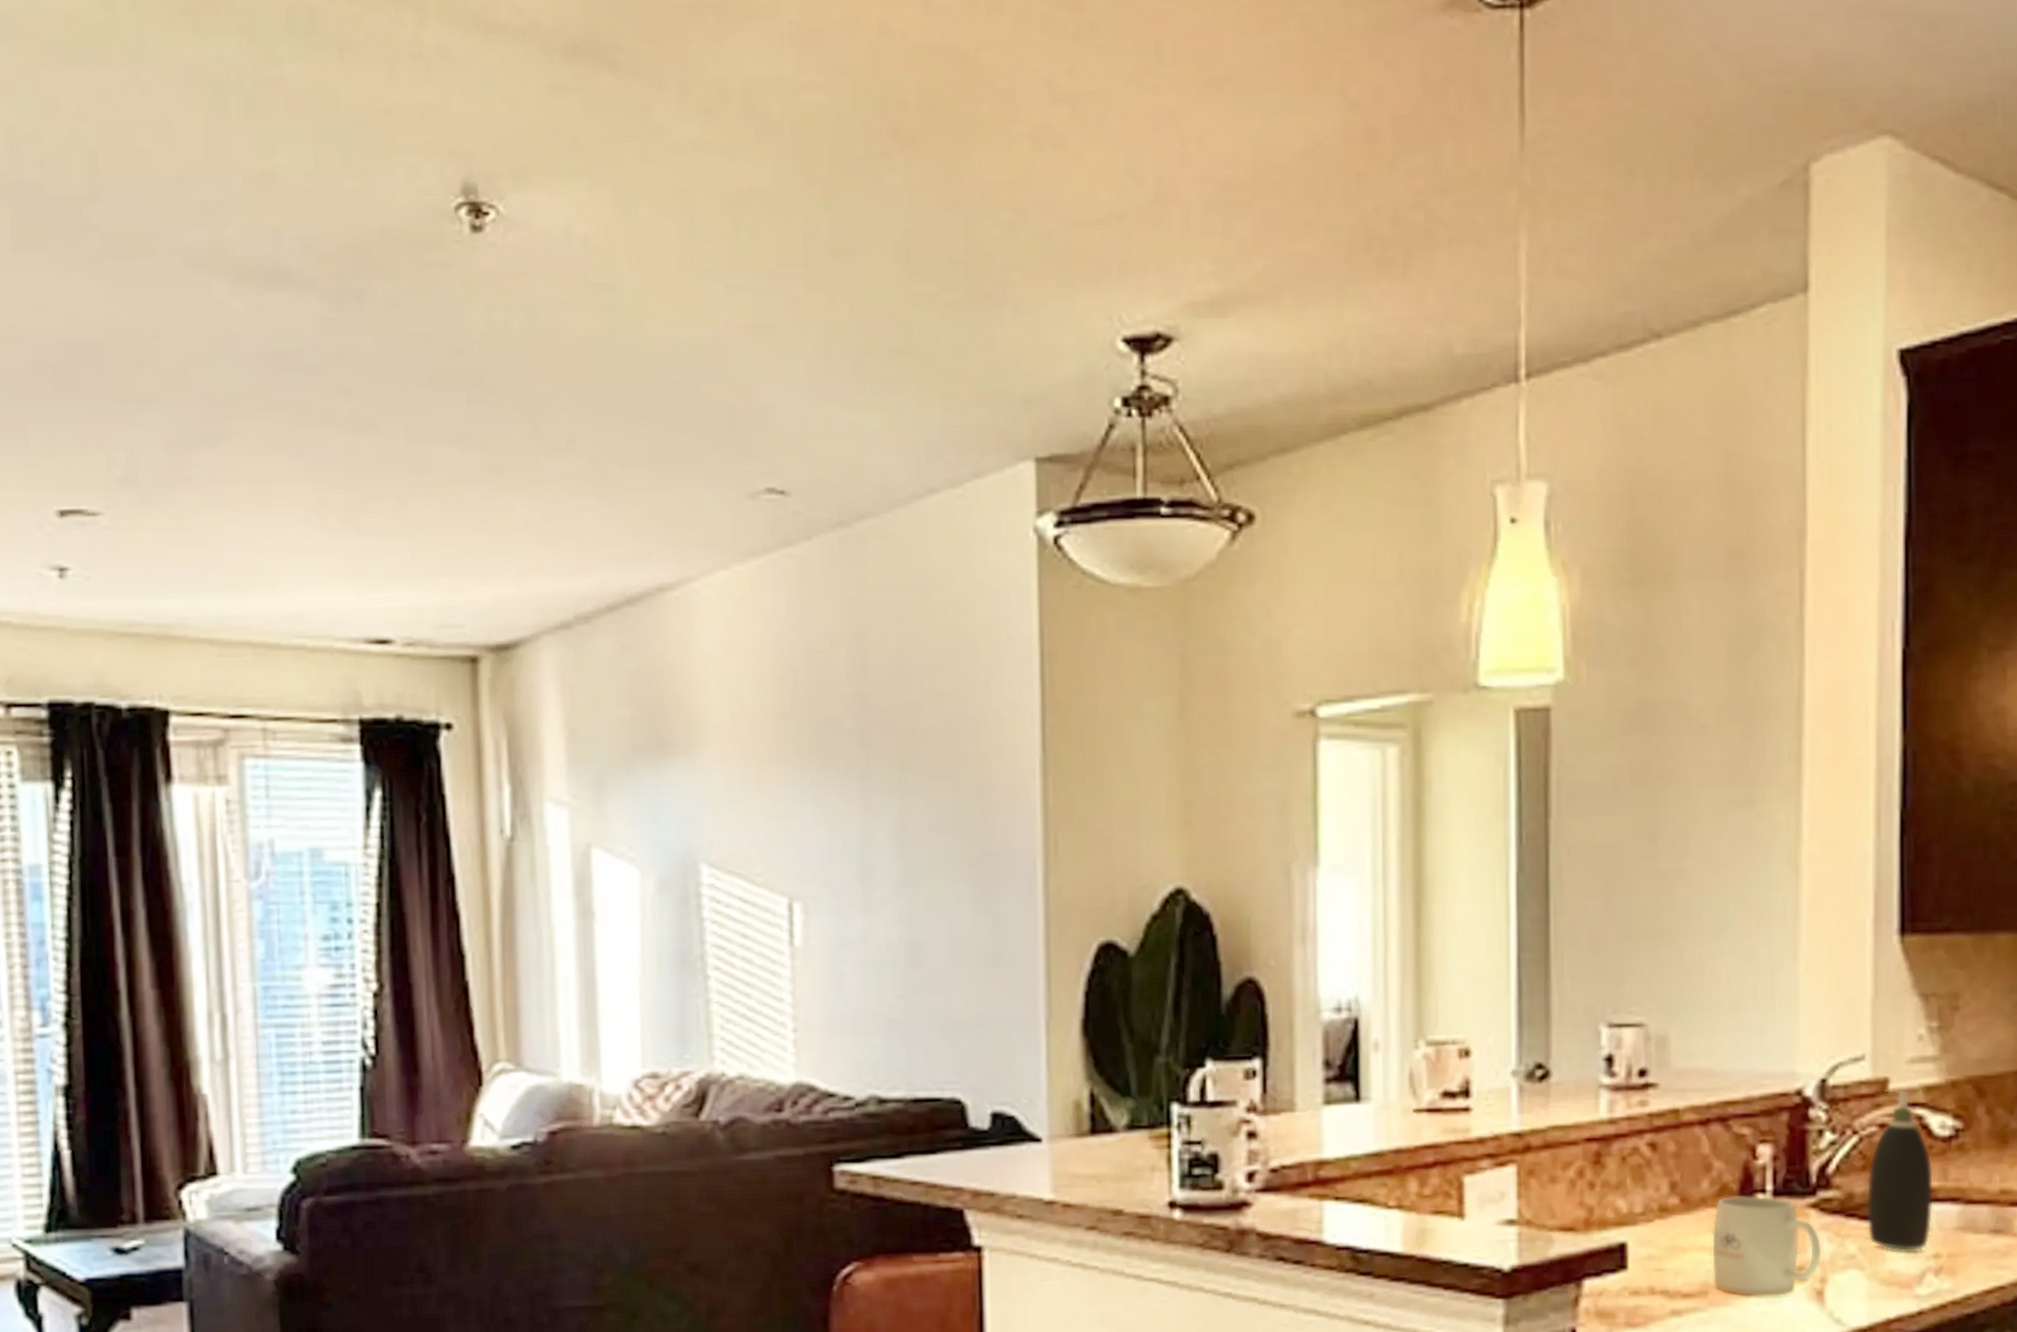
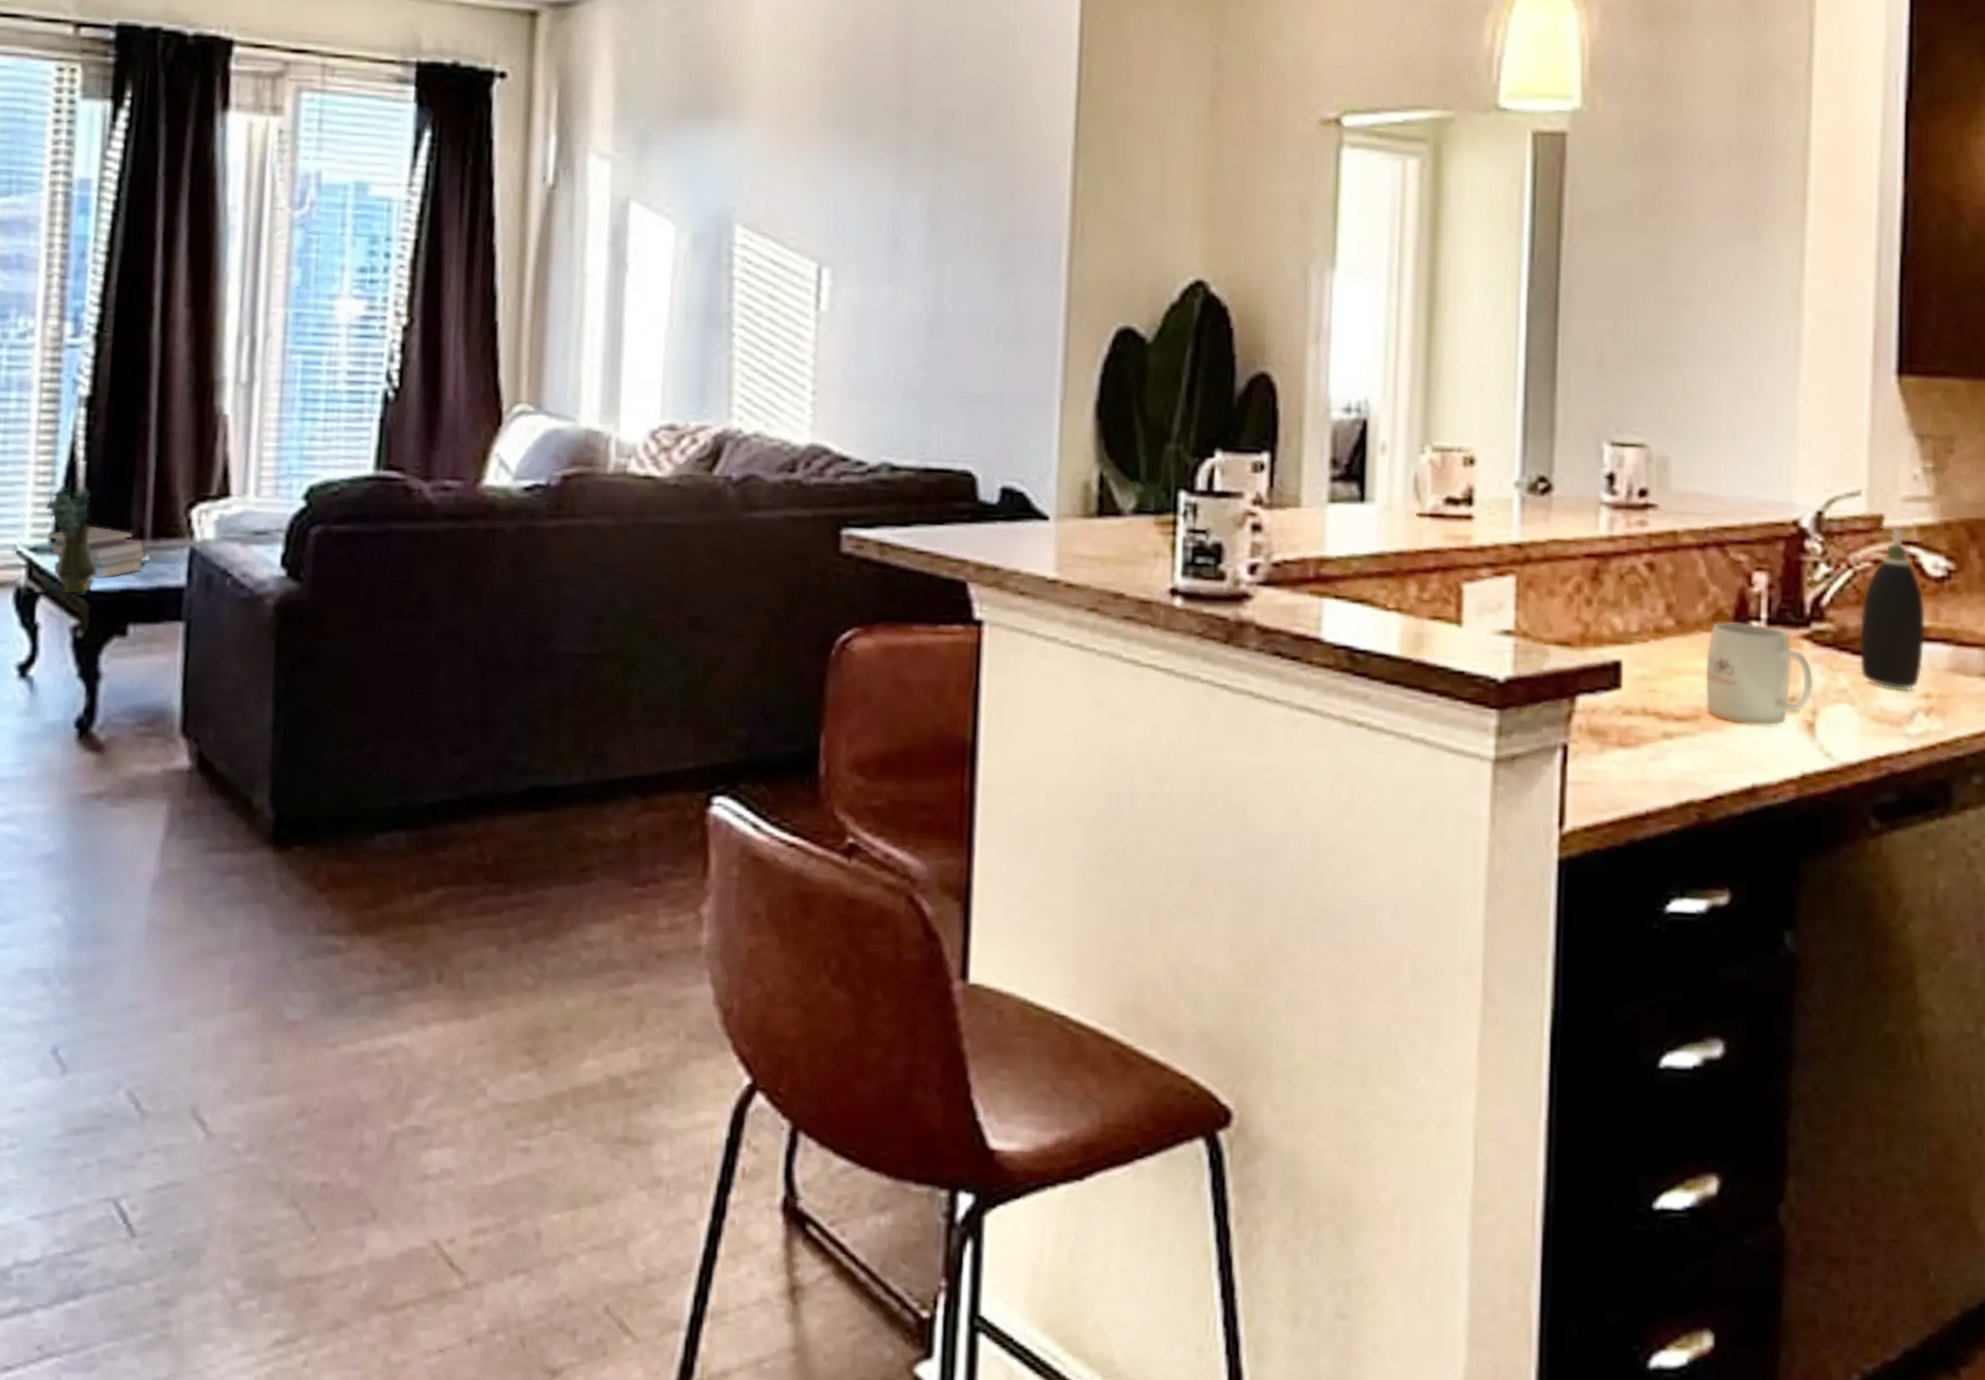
vase: none [36,1175,94,1283] -> present [46,484,97,594]
books: none [41,1214,141,1266] -> present [48,526,147,579]

